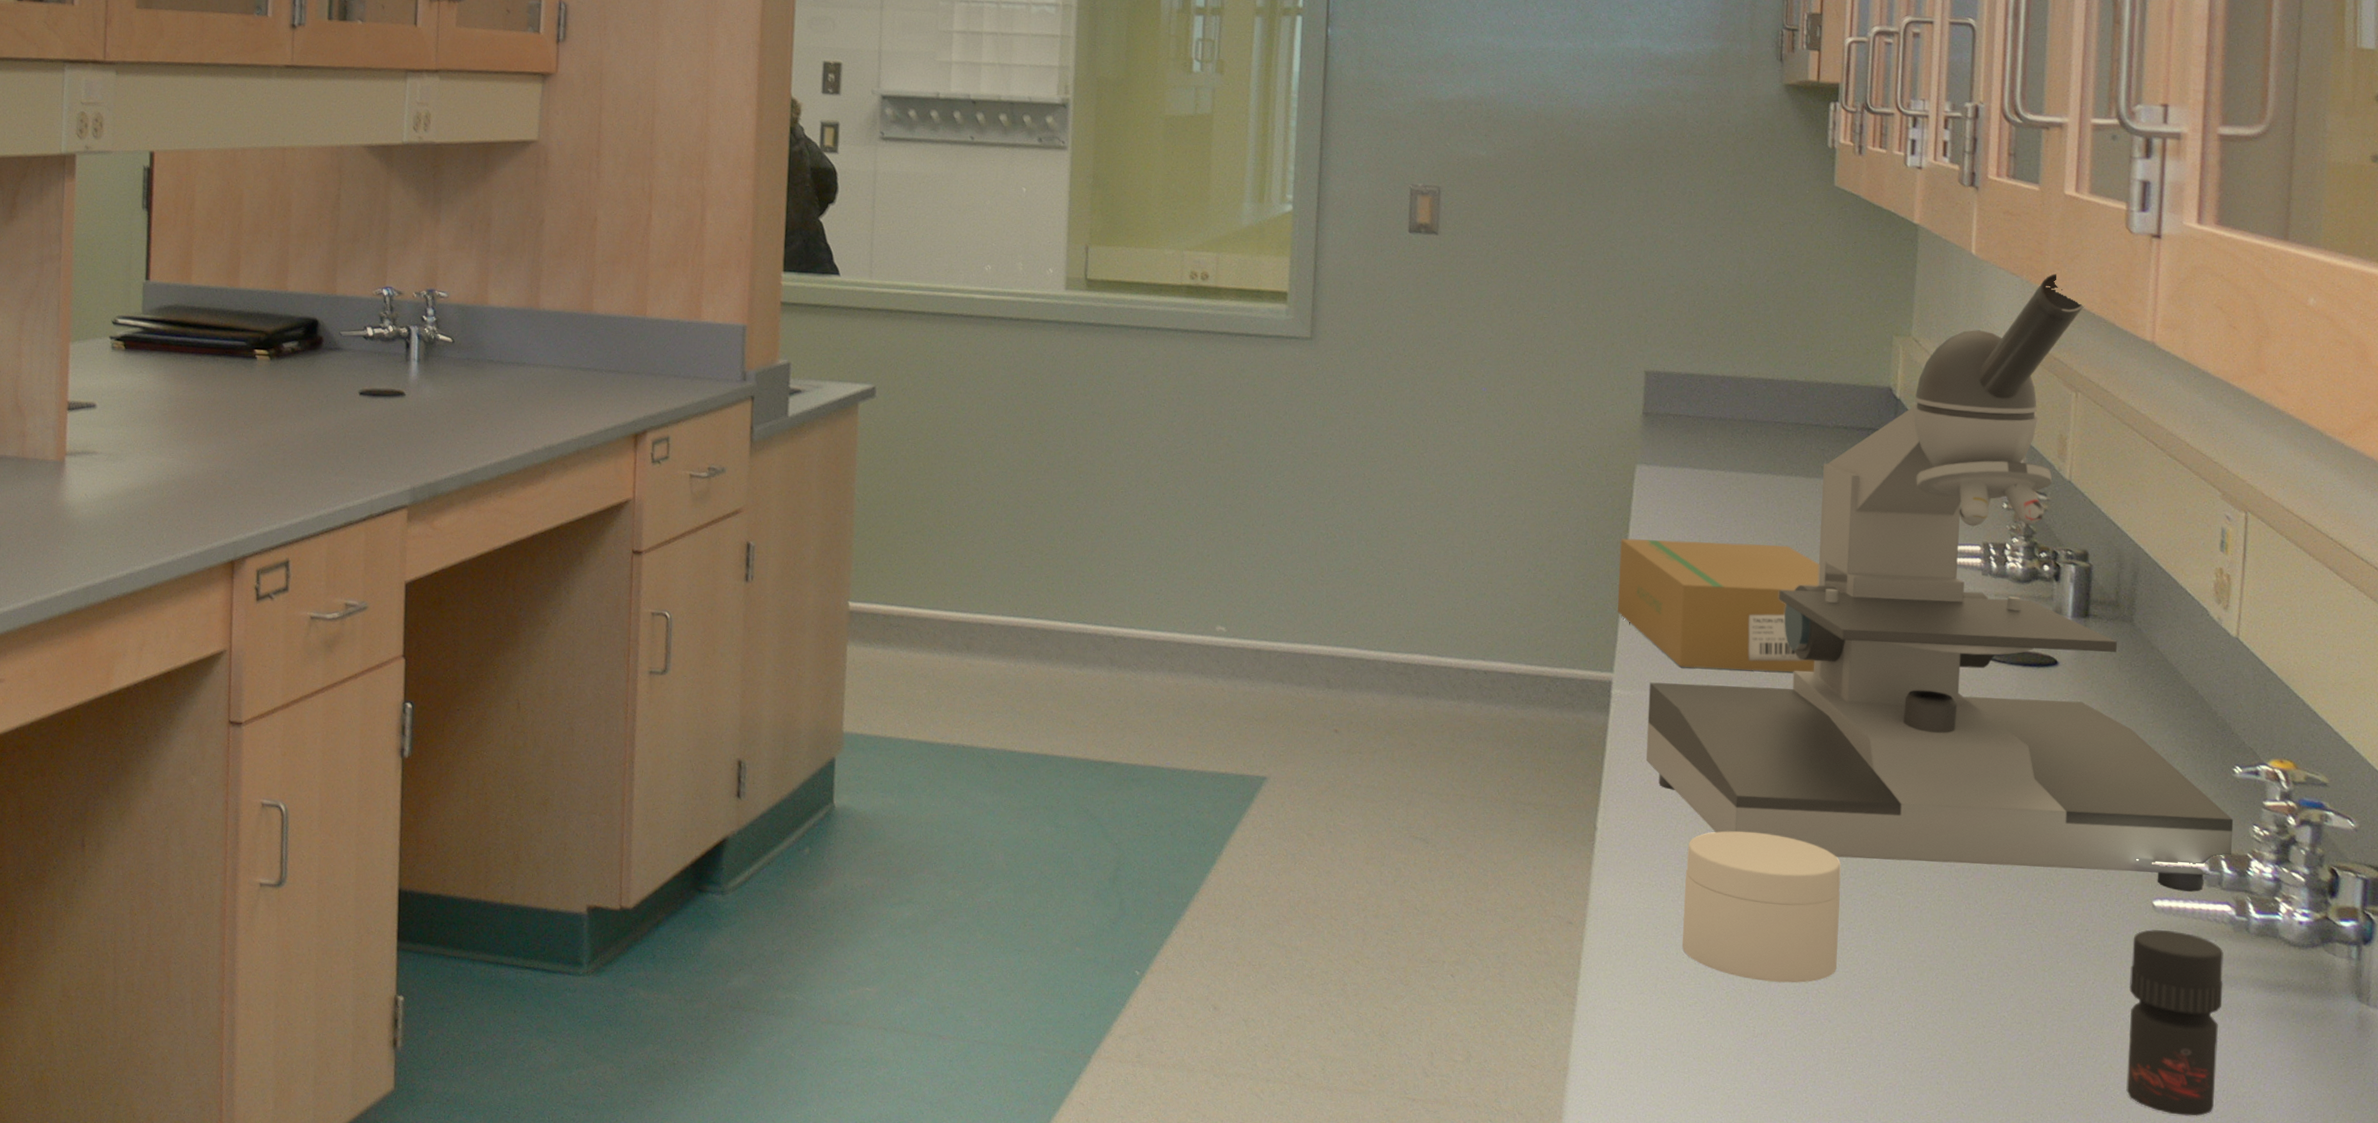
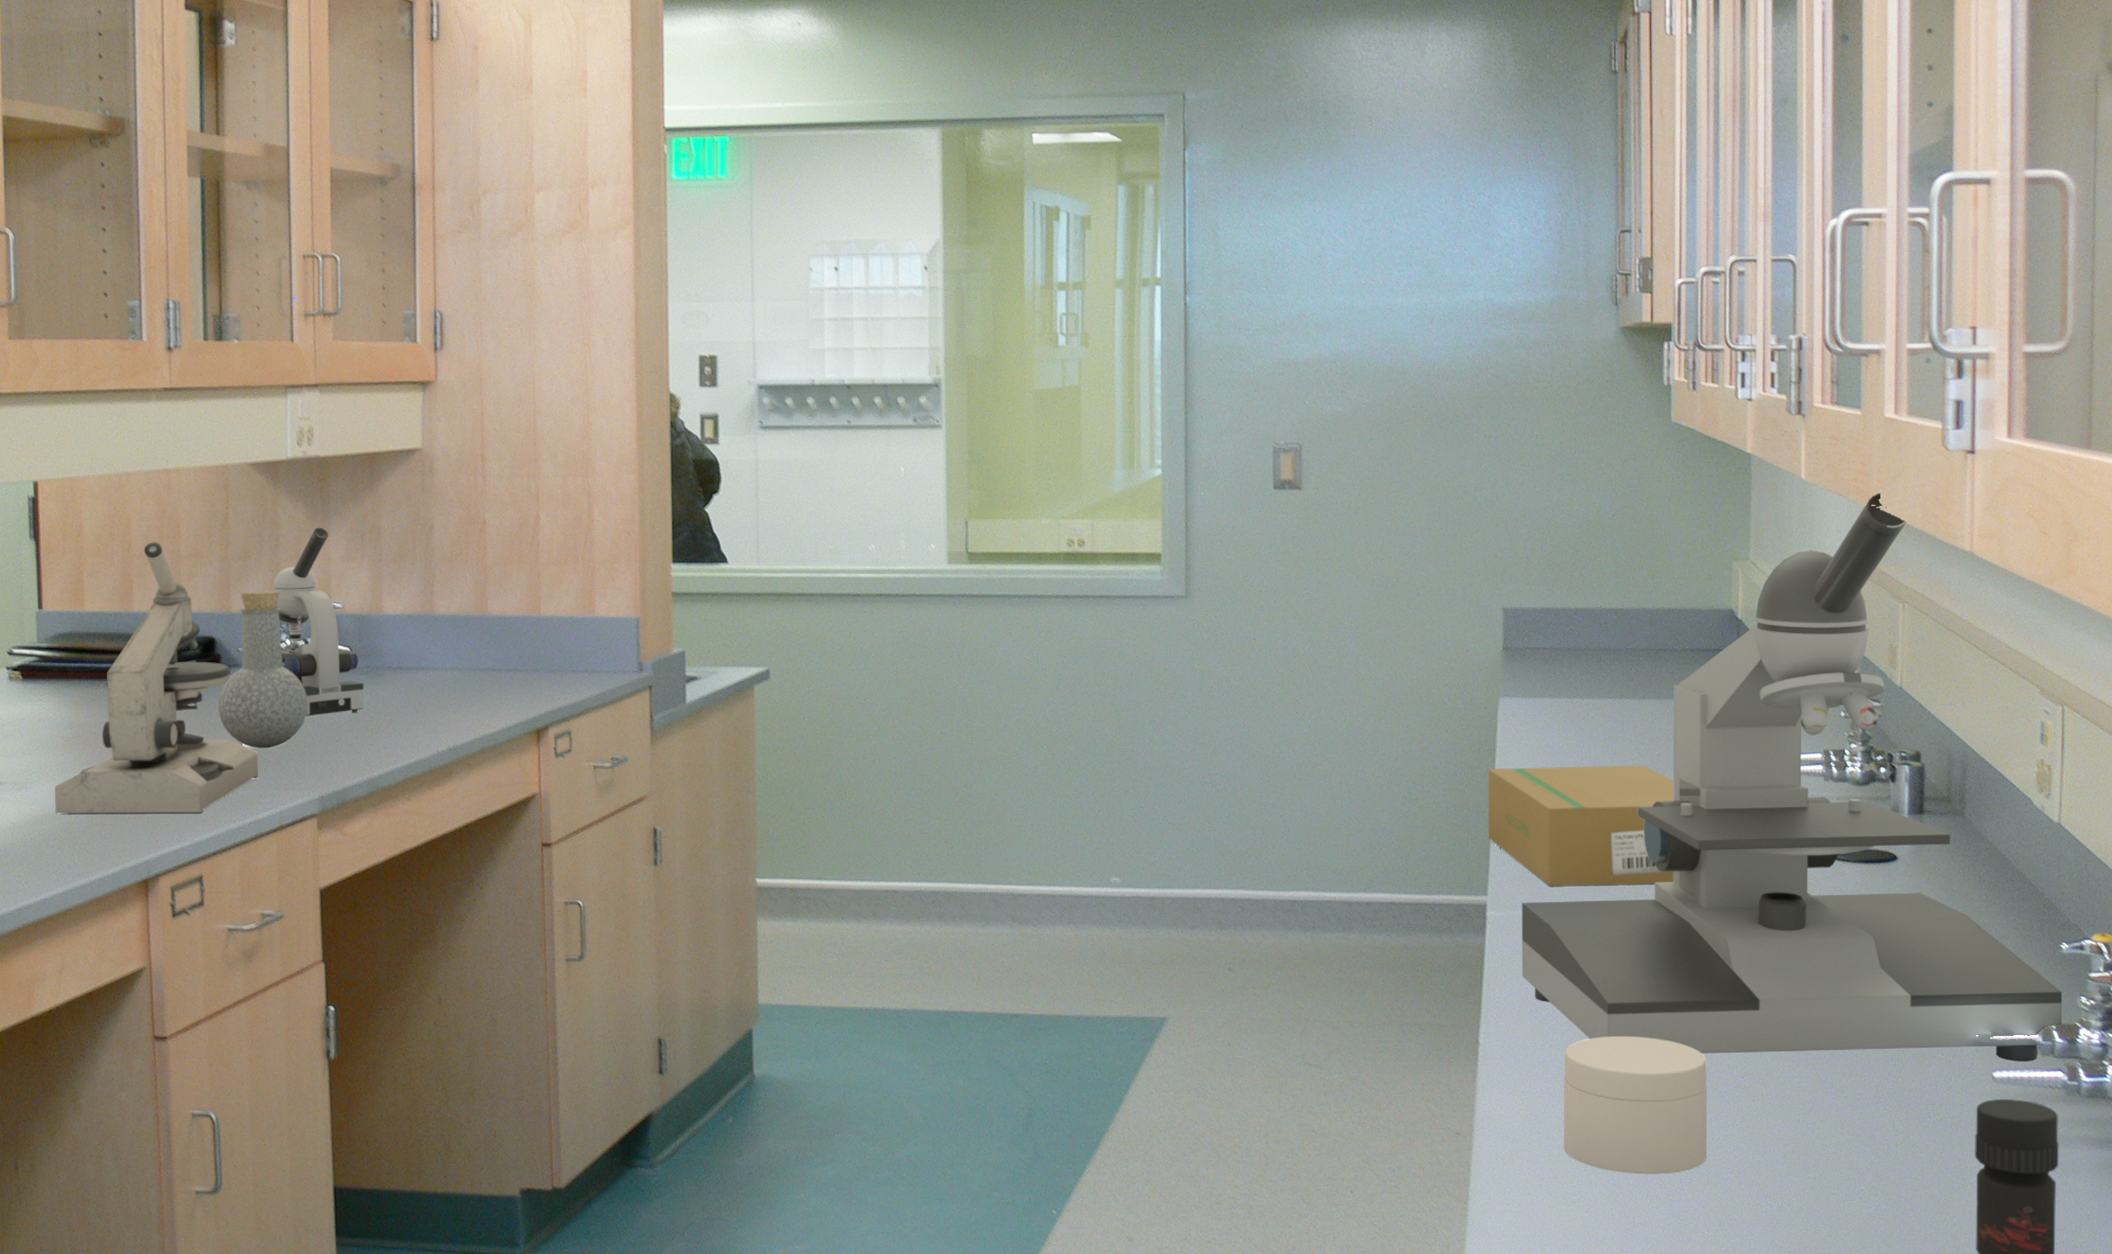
microscope: none [147,219,353,496] -> present [54,542,258,814]
flask: none [316,275,407,436] -> present [219,591,308,749]
microscope: none [379,214,464,406] -> present [273,527,364,717]

